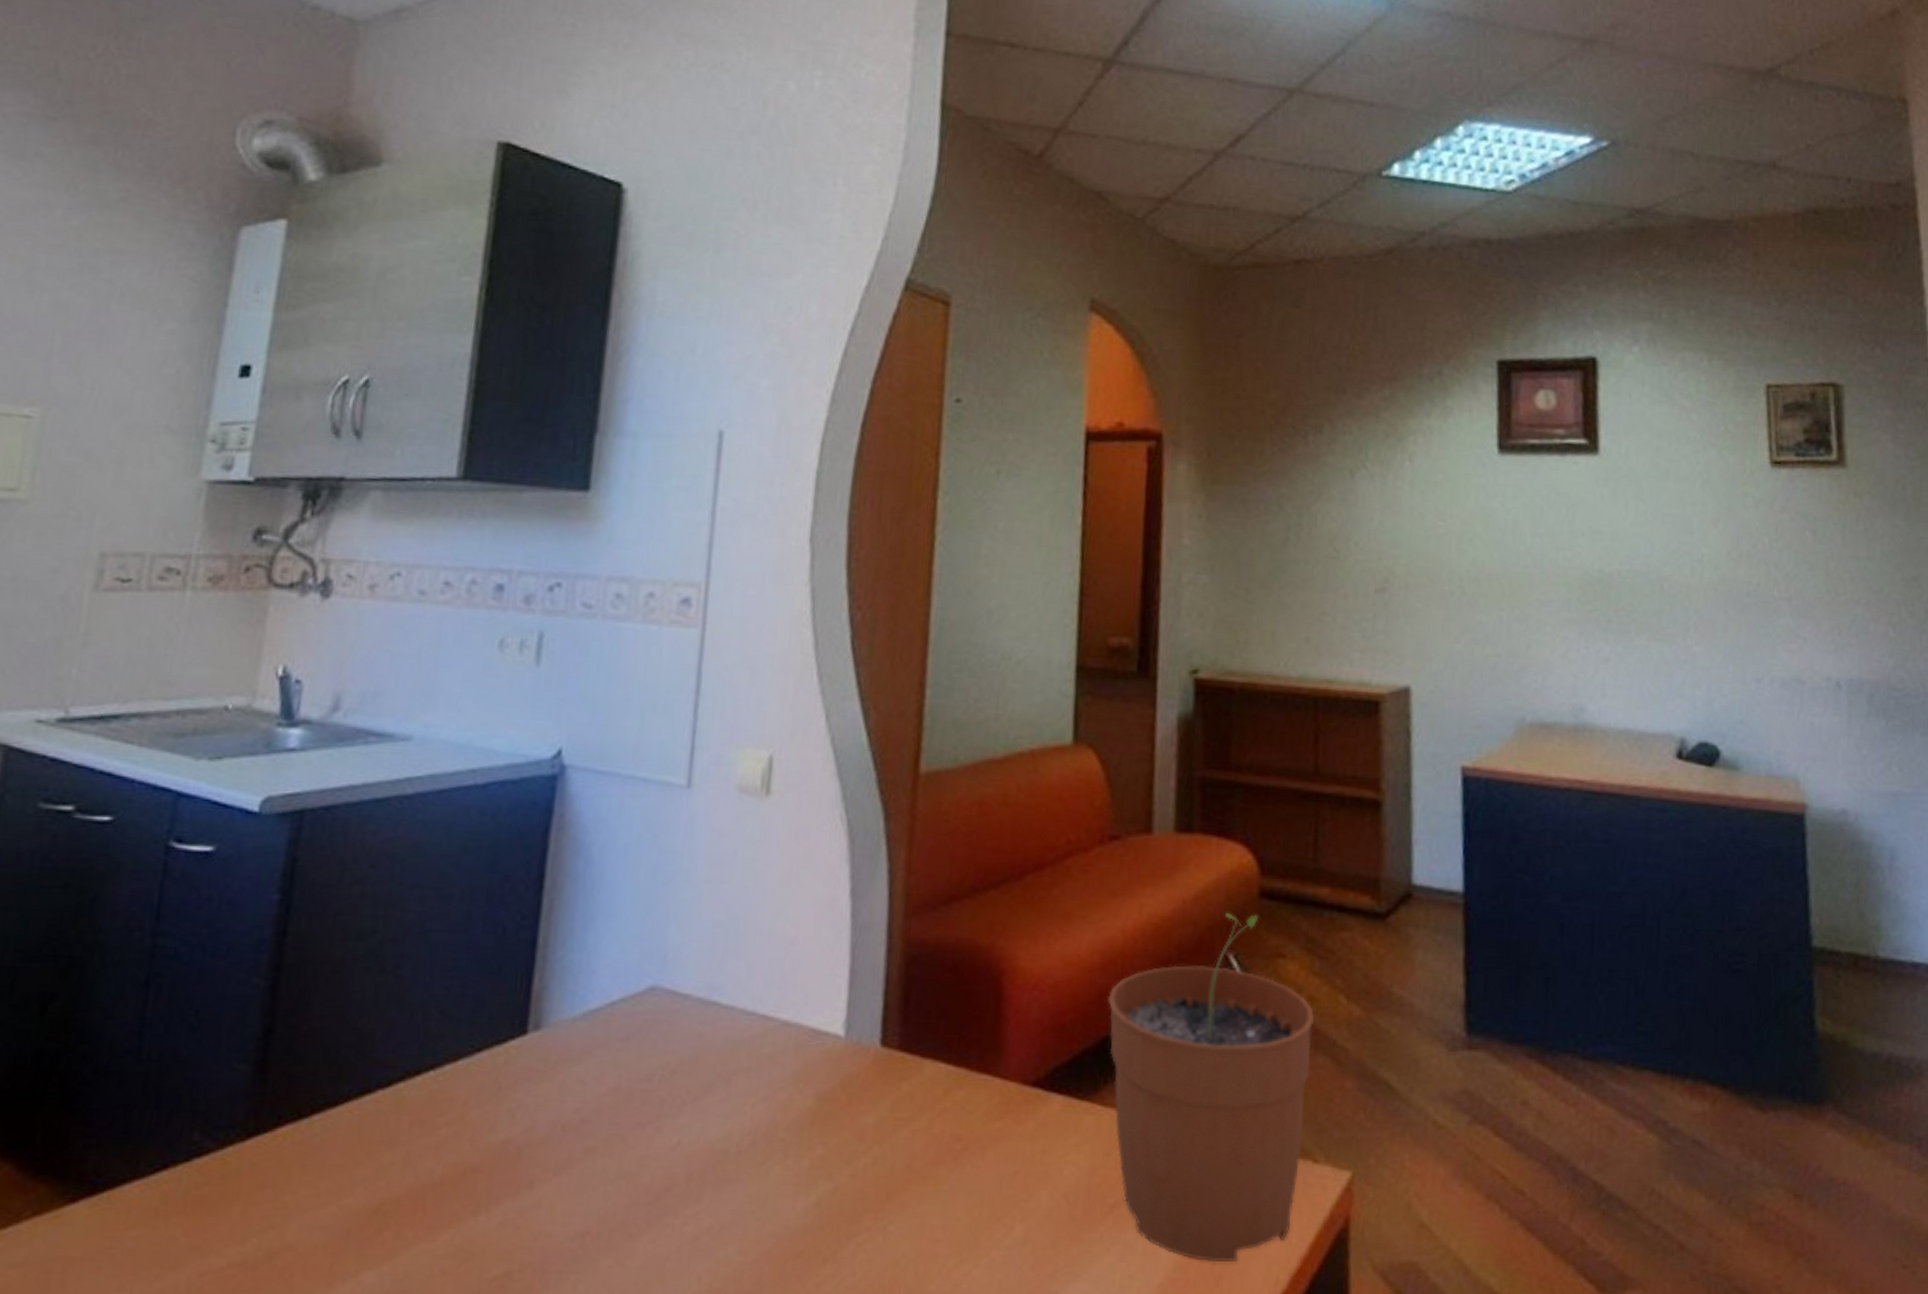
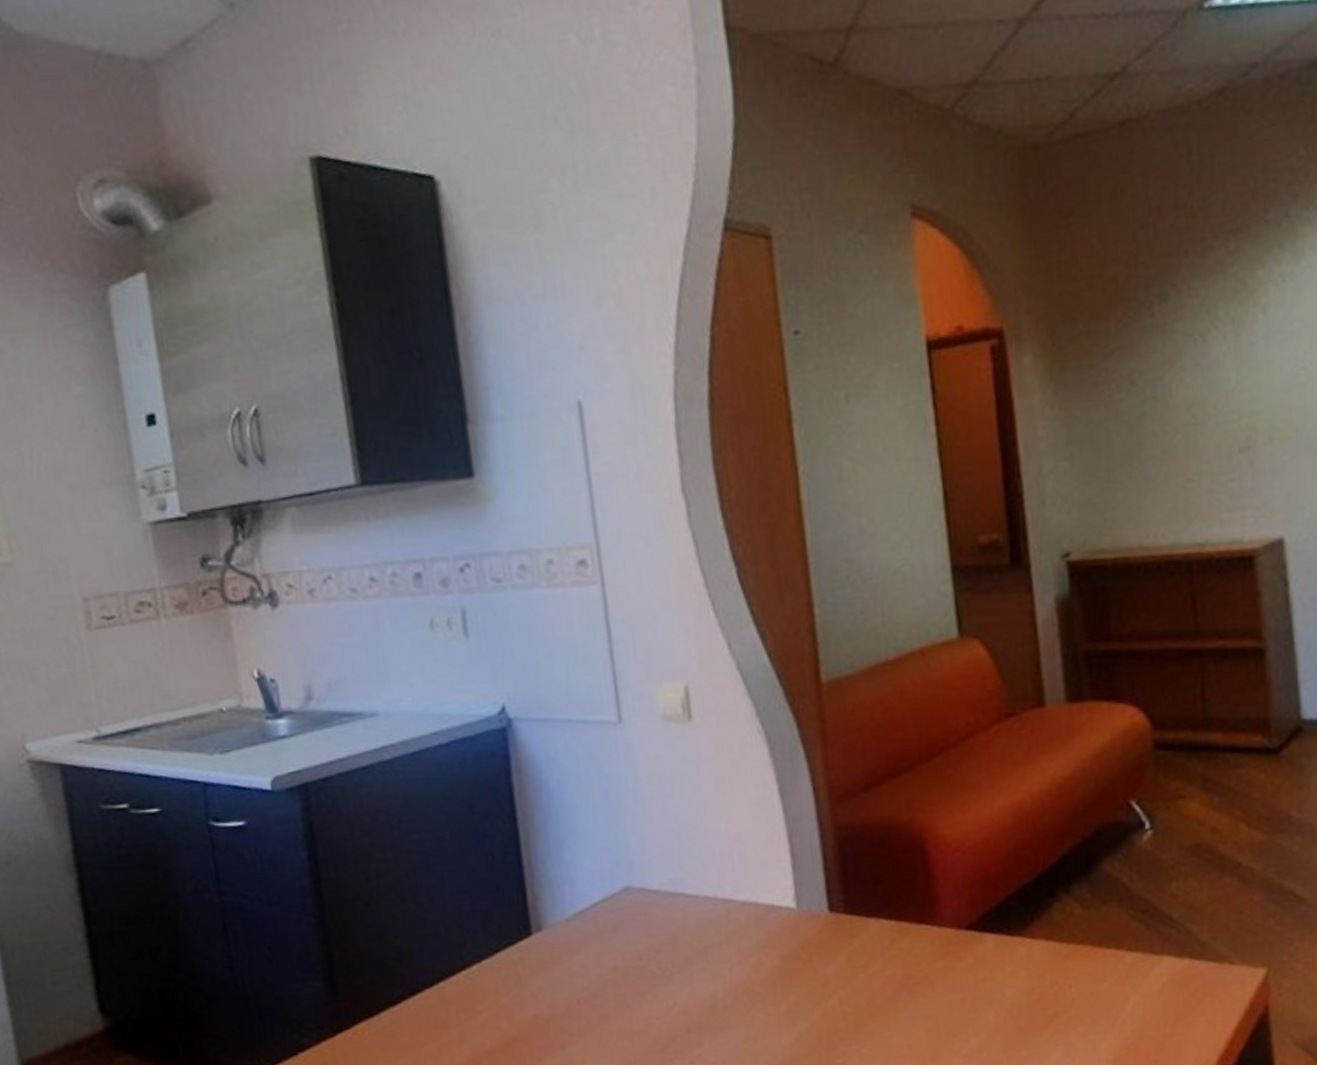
plant pot: present [1108,913,1314,1262] -> none [1024,764,1219,1051]

